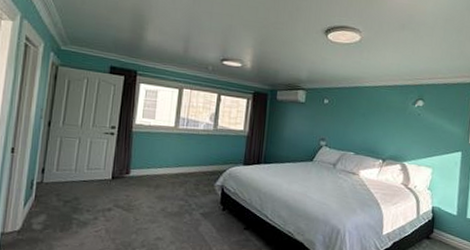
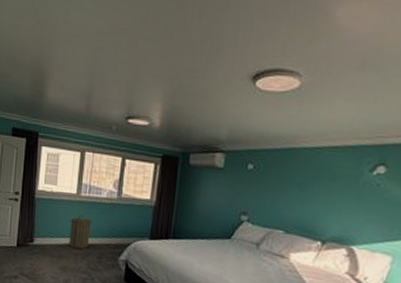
laundry hamper: none [166,146,190,178] -> present [69,215,93,249]

